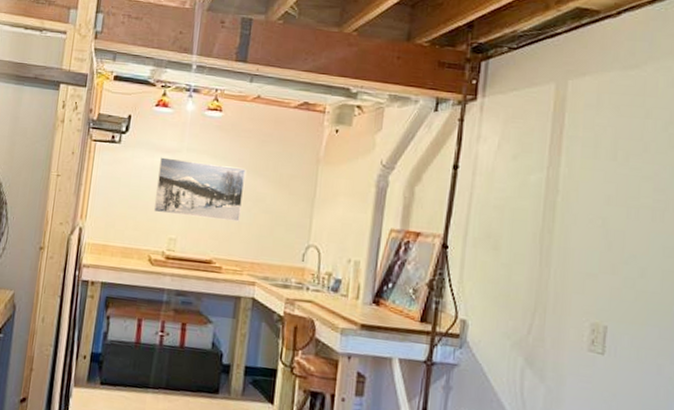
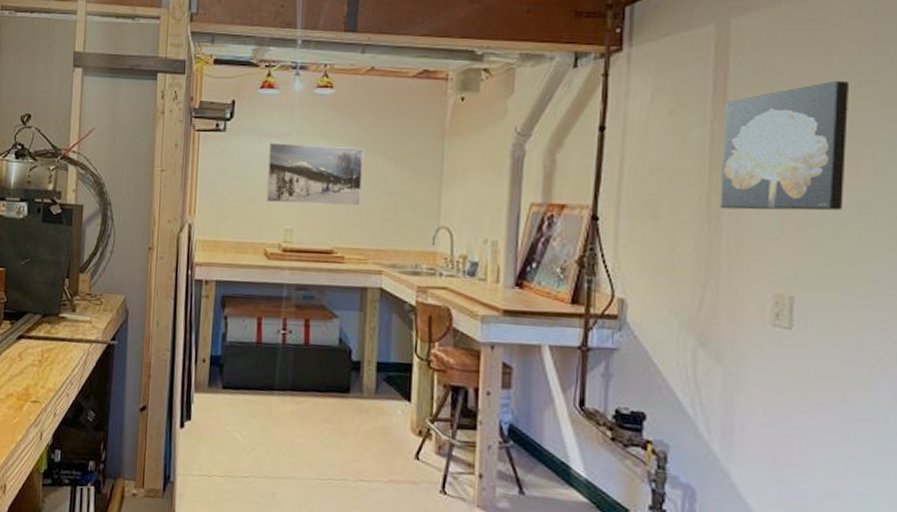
wall art: none [551,141,662,253] -> present [720,80,850,211]

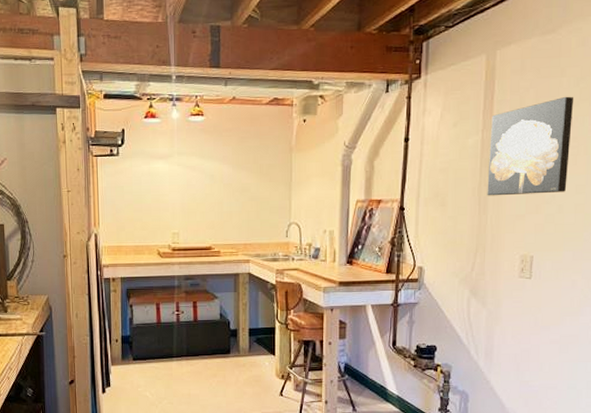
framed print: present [266,143,364,206] -> none [156,163,231,212]

